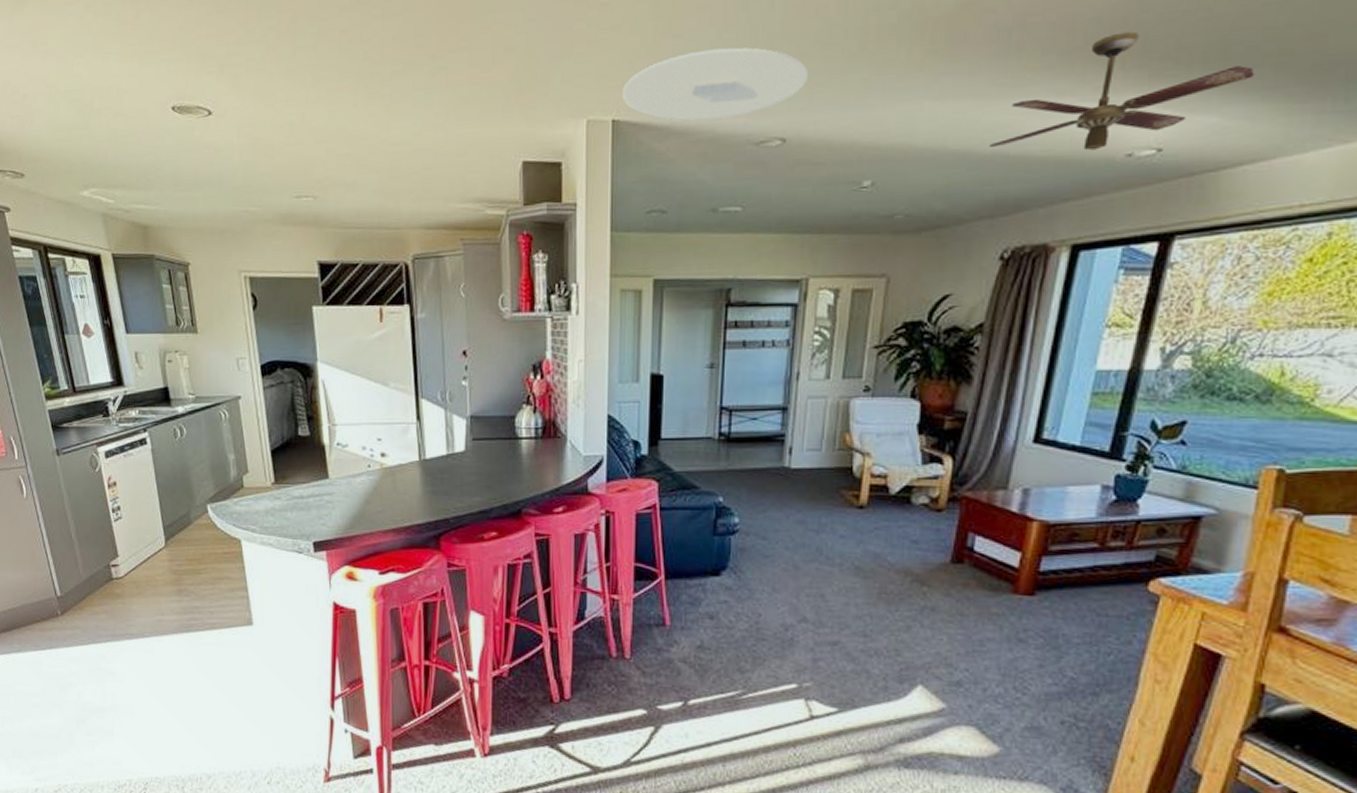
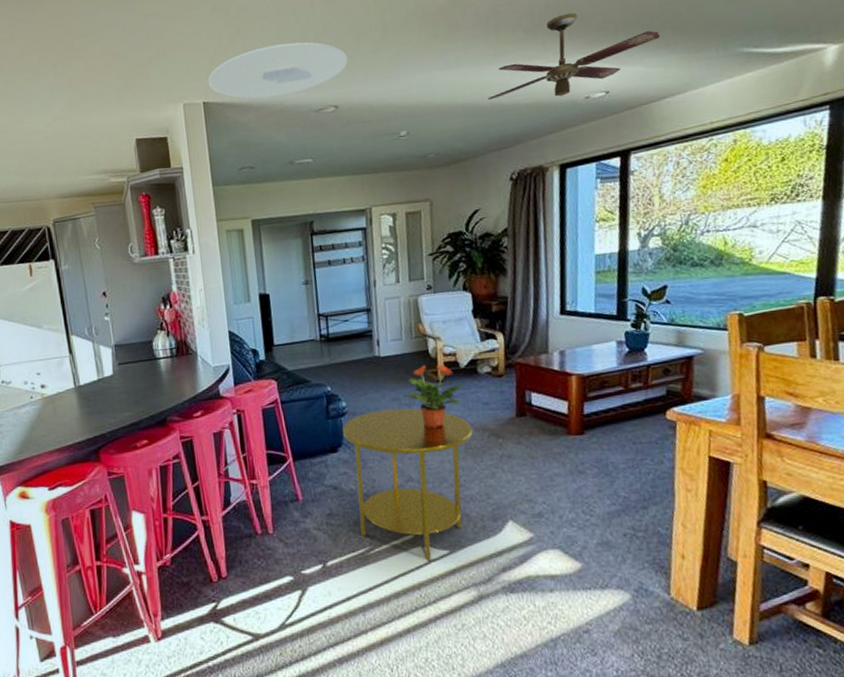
side table: none [730,533,893,714] -> present [342,408,474,559]
potted plant: none [811,485,888,563] -> present [402,364,462,428]

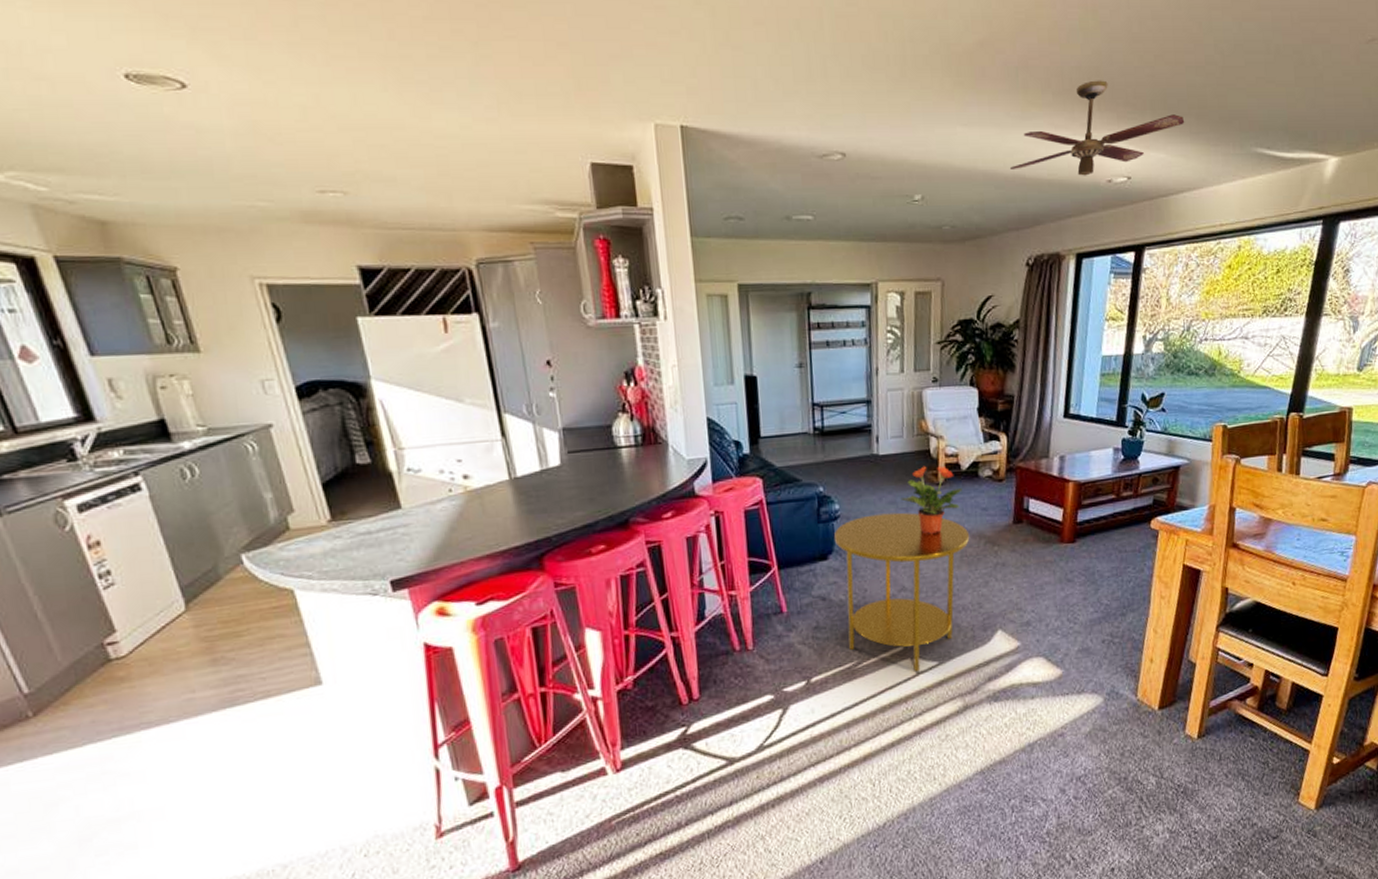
ceiling light: present [208,42,348,99] -> none [688,63,860,131]

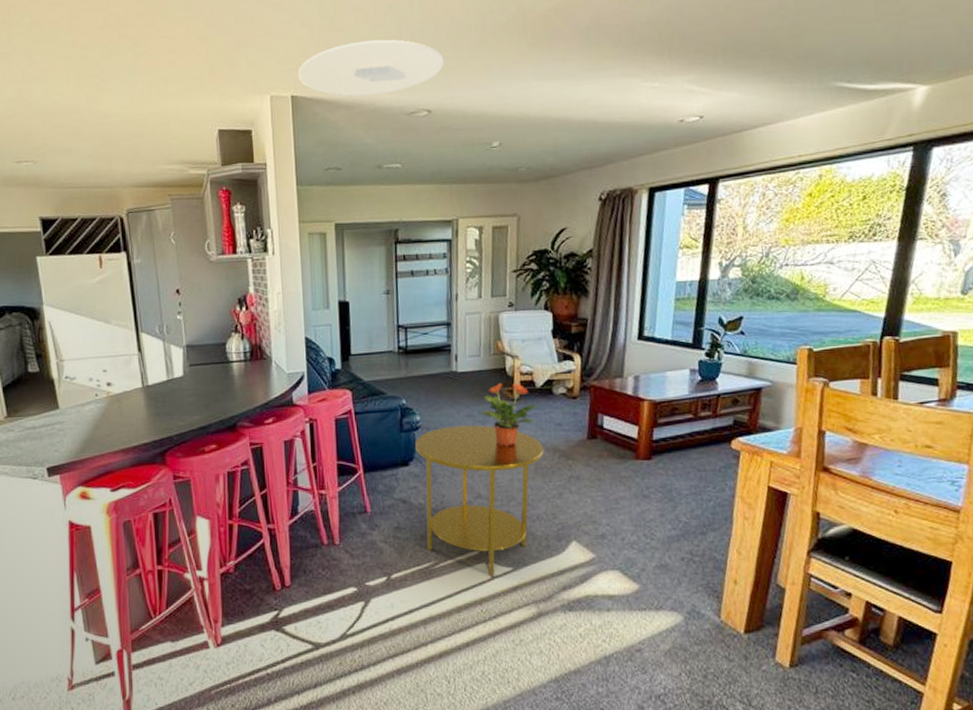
ceiling light: none [688,63,860,131] -> present [298,39,444,97]
ceiling fan: present [1010,80,1185,176] -> none [583,31,758,118]

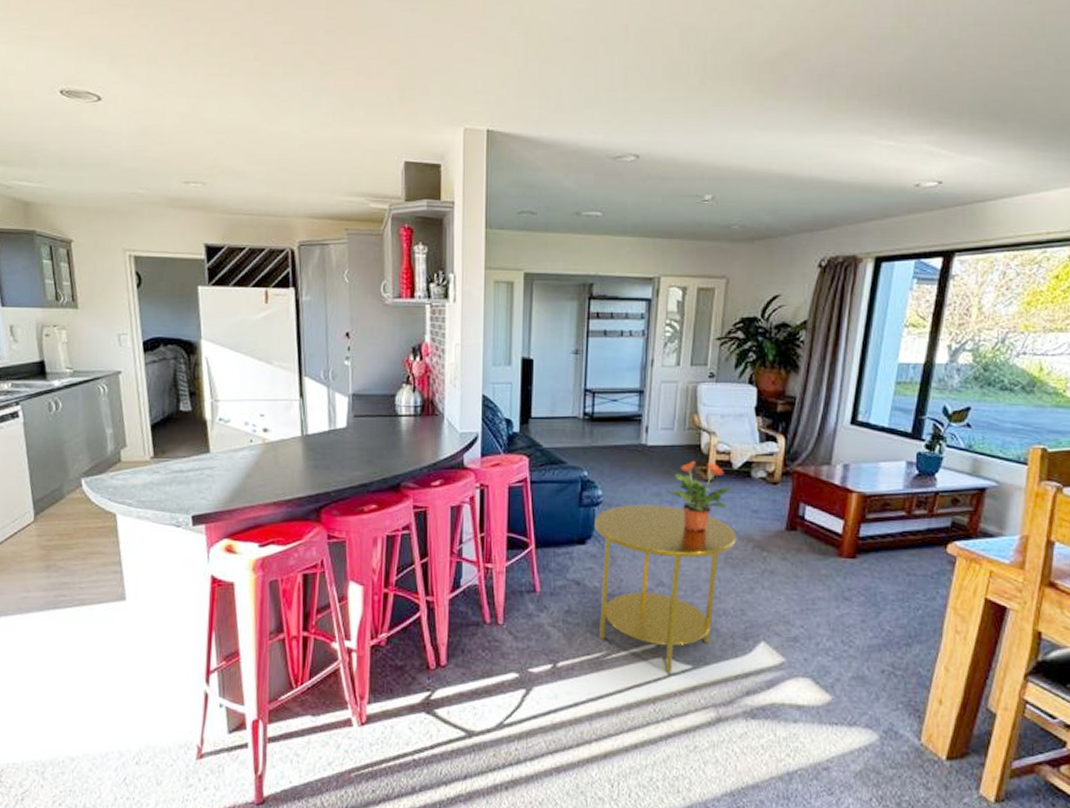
ceiling light: present [298,39,444,97] -> none [496,74,658,135]

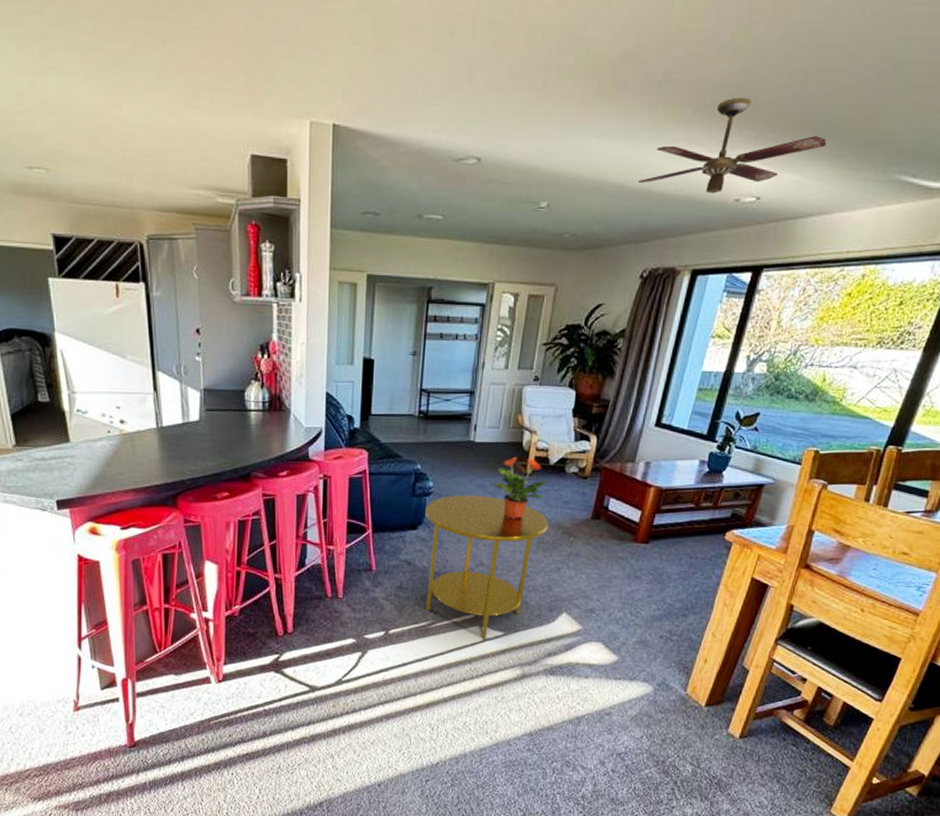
ceiling fan: none [808,86,1009,180] -> present [638,97,827,194]

